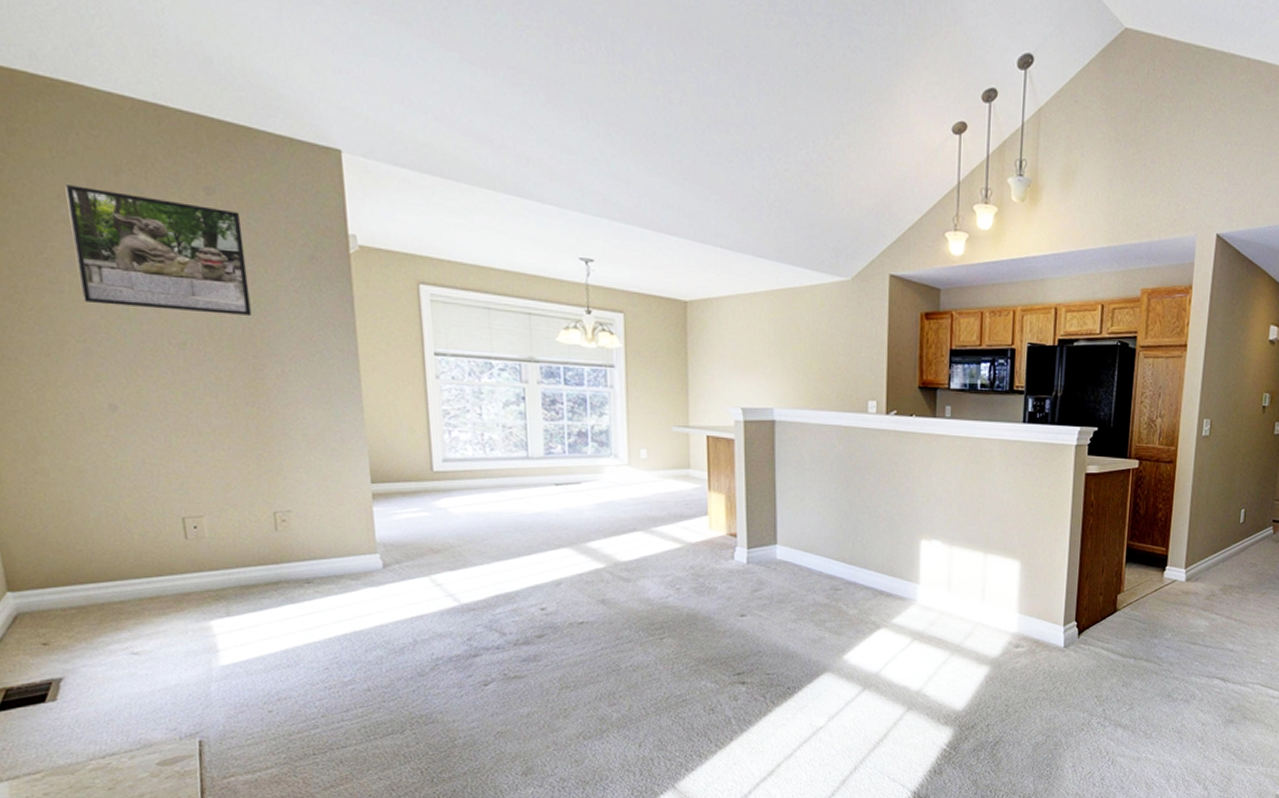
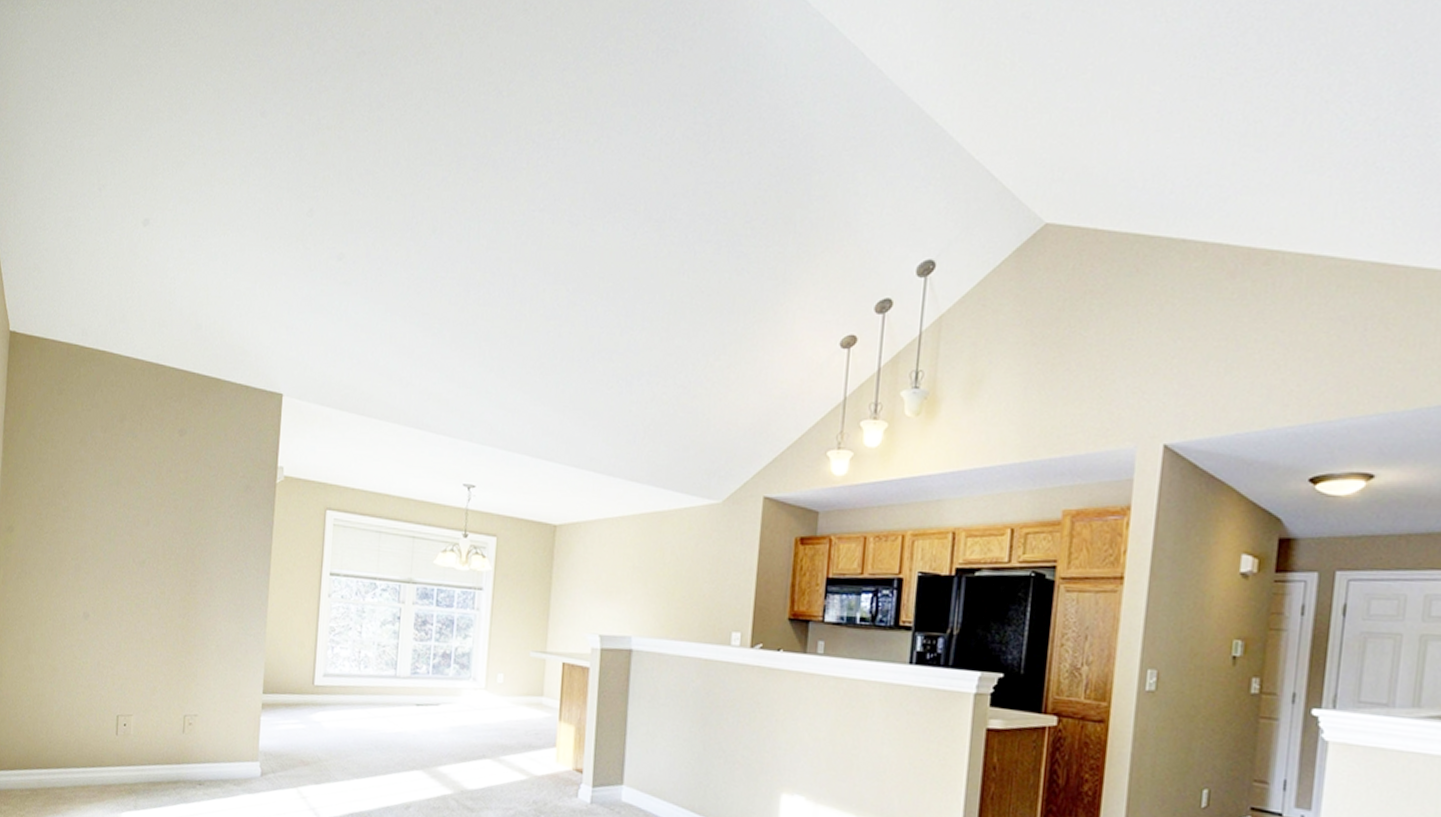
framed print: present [65,185,252,315] -> none [83,432,201,538]

